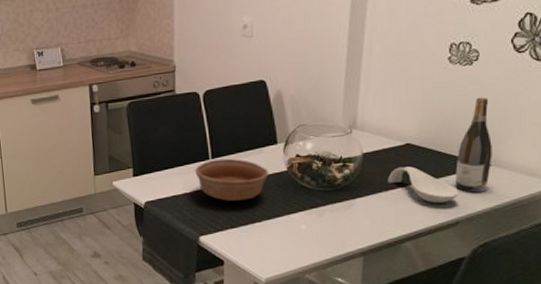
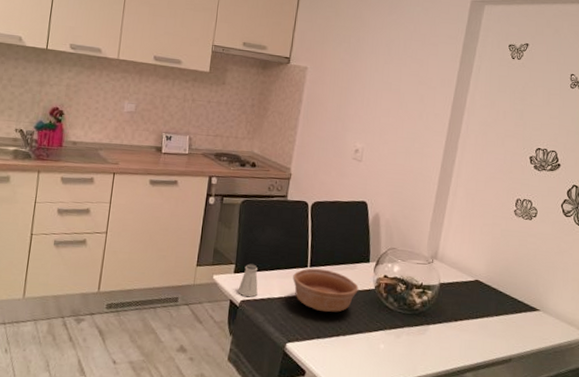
saltshaker: none [140,165,161,198] -> present [237,264,258,298]
spoon rest: present [388,166,459,204] -> none [458,301,514,340]
wine bottle: present [455,97,492,193] -> none [511,248,542,334]

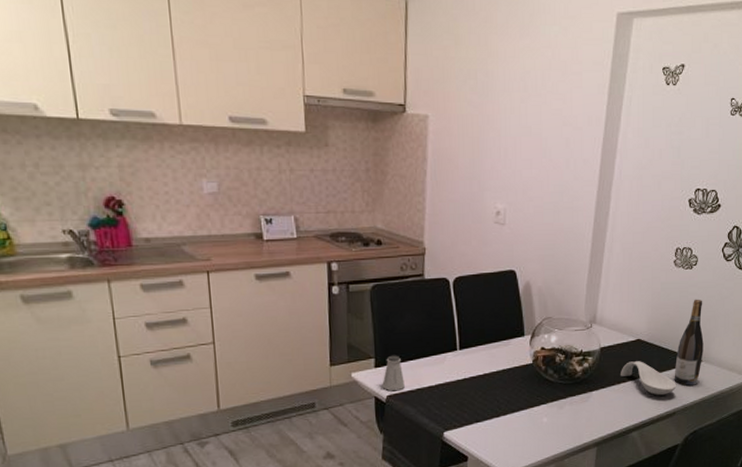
bowl: present [293,268,359,313] -> none [442,350,515,395]
spoon rest: none [458,301,514,340] -> present [621,361,677,396]
wine bottle: none [511,248,542,334] -> present [674,299,704,386]

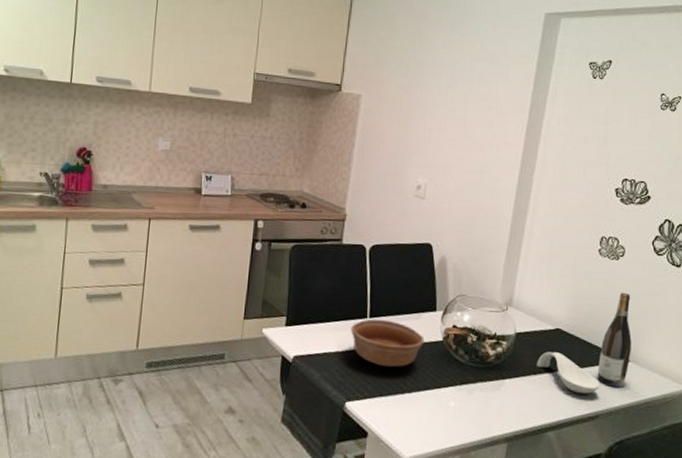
saltshaker: present [382,355,405,391] -> none [290,315,313,353]
bowl: none [442,350,515,395] -> present [351,319,425,368]

